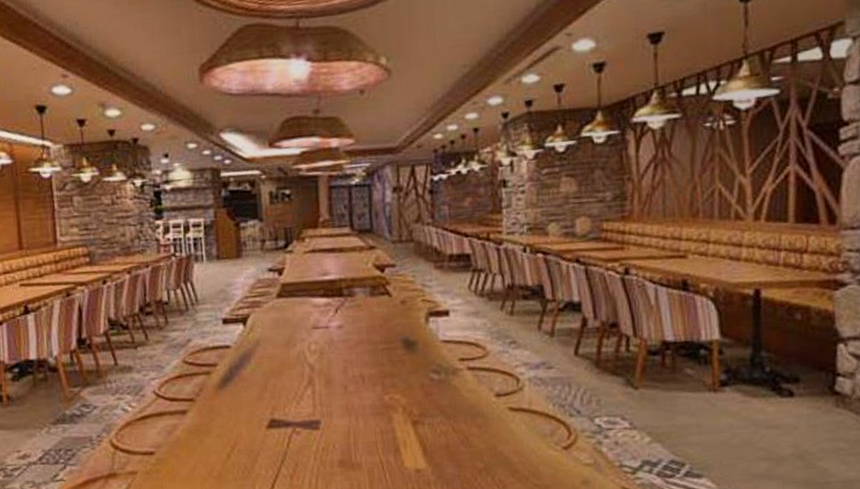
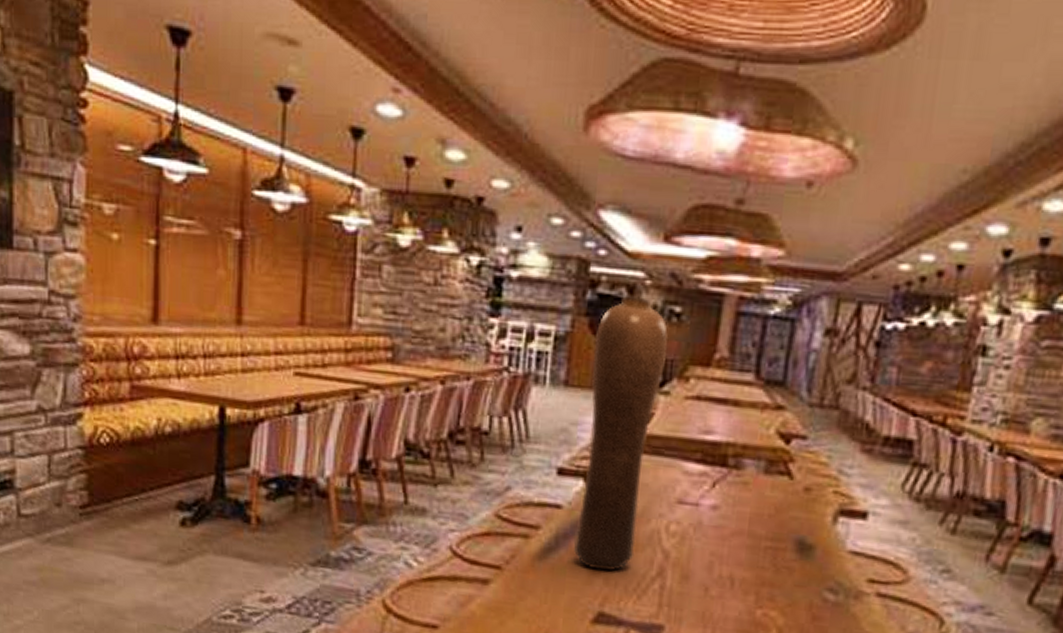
vase: none [233,188,289,389] -> present [574,296,669,571]

